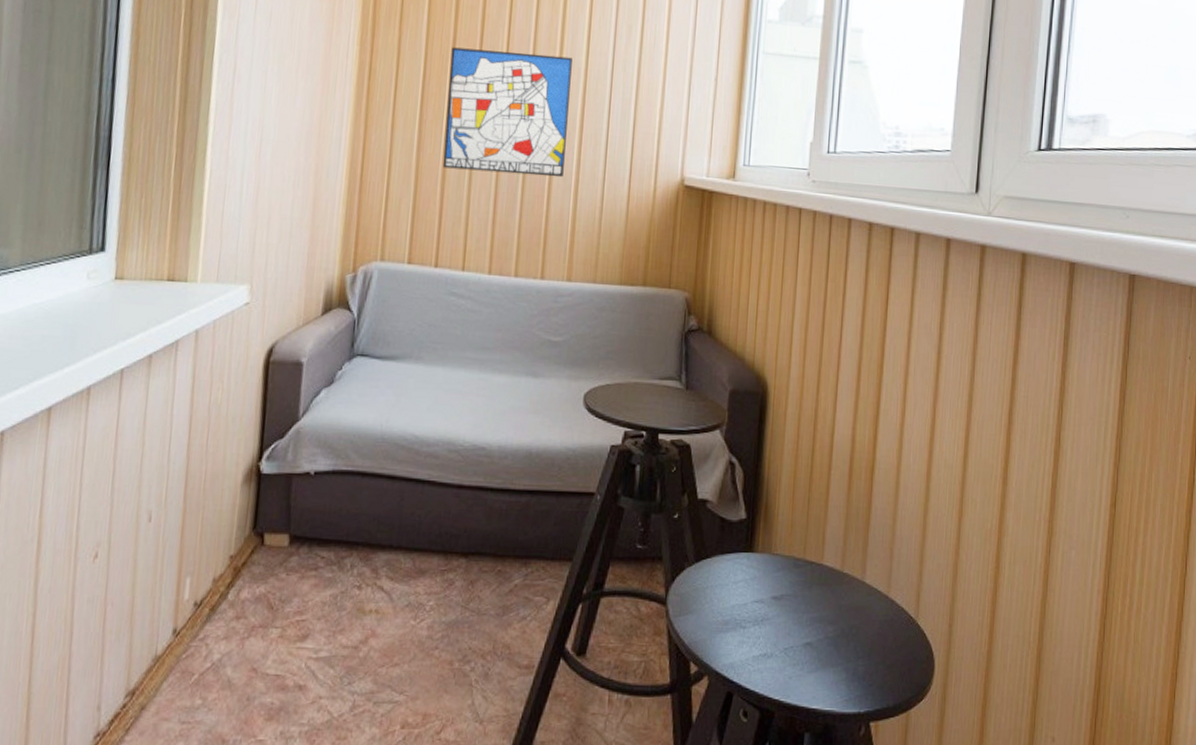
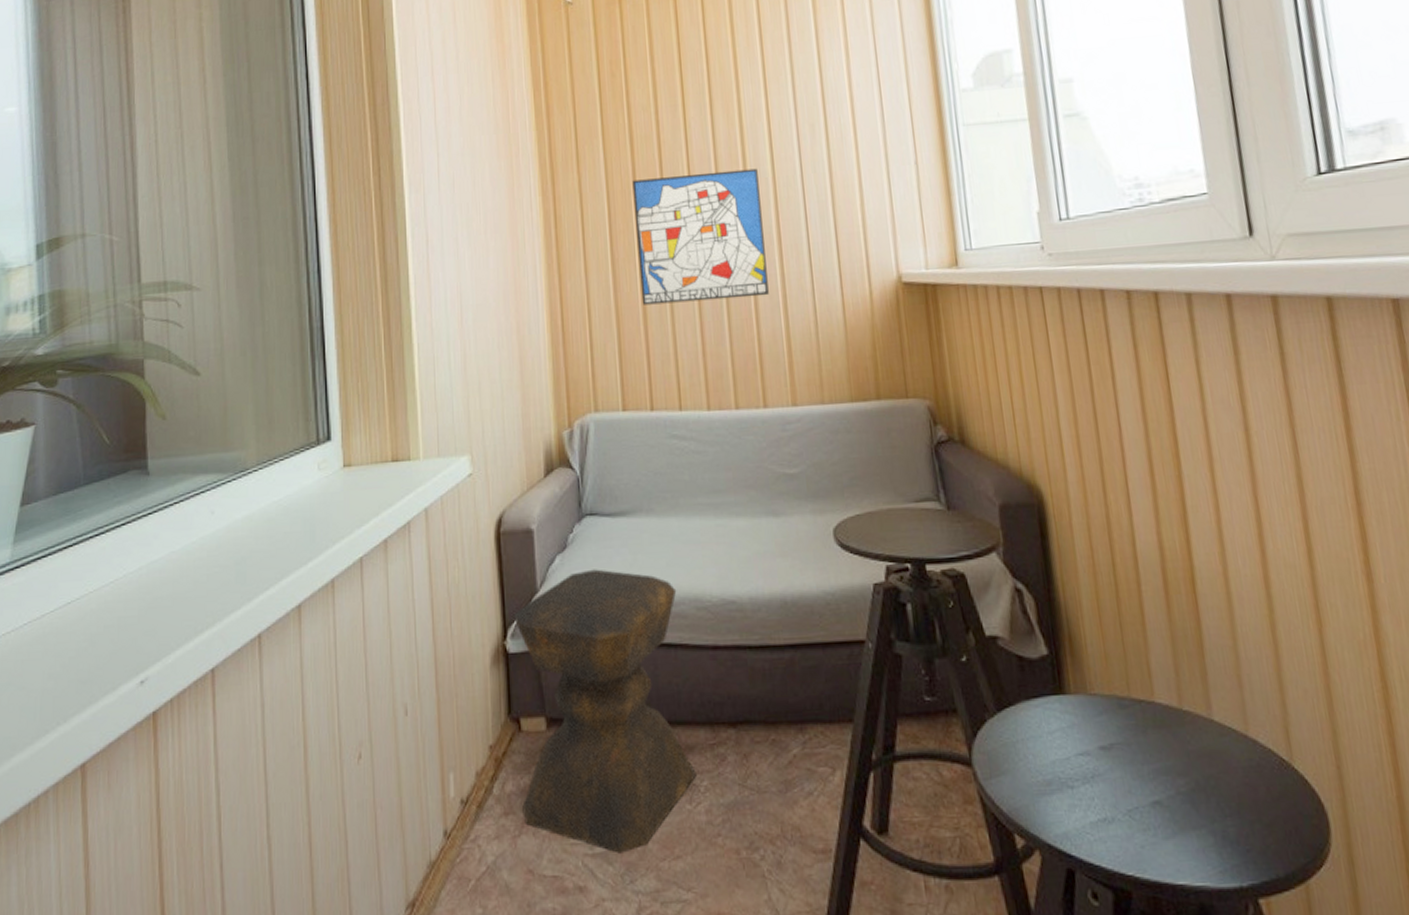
stool: none [254,405,433,659] -> present [514,569,698,854]

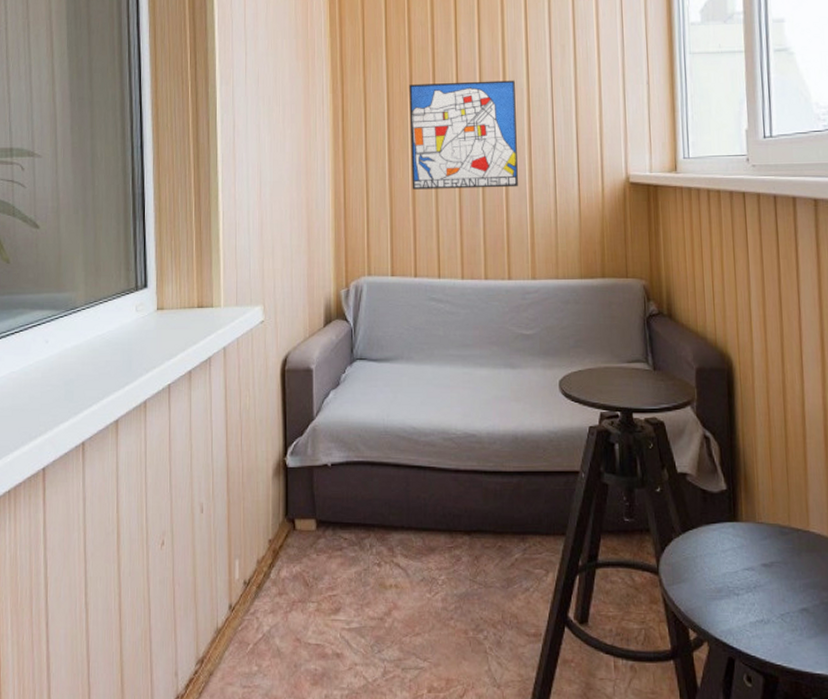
stool: present [514,569,698,854] -> none [294,403,437,629]

